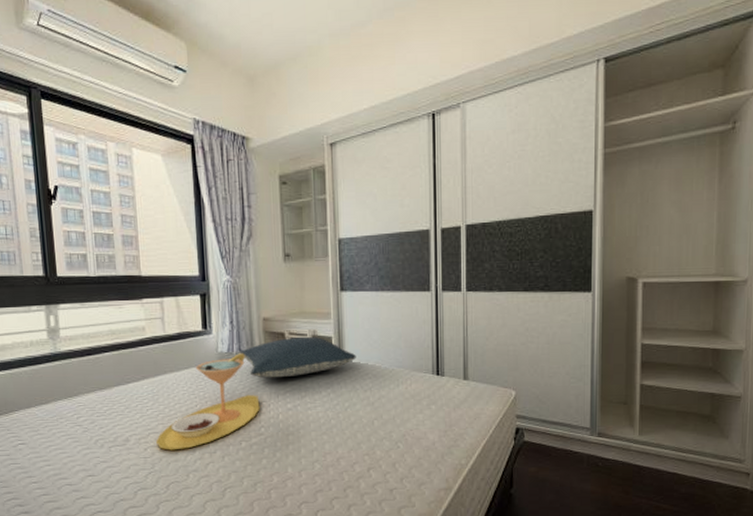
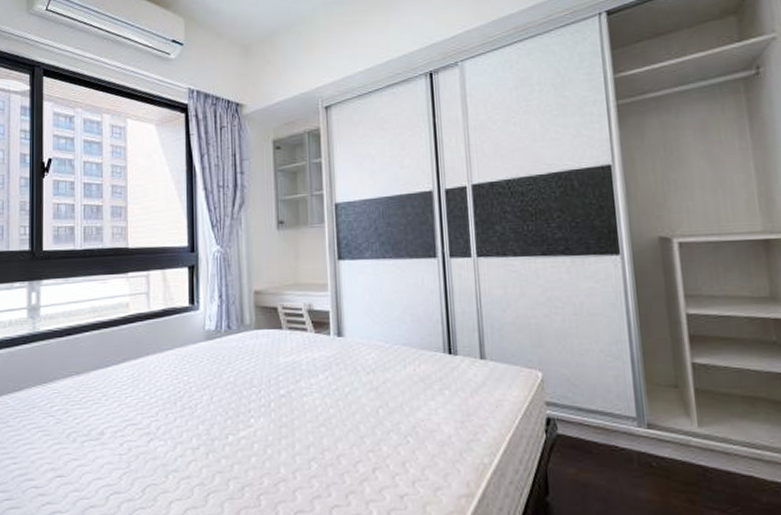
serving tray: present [156,353,260,451] -> none [134,331,250,446]
pillow: present [238,336,356,378] -> none [227,310,357,359]

